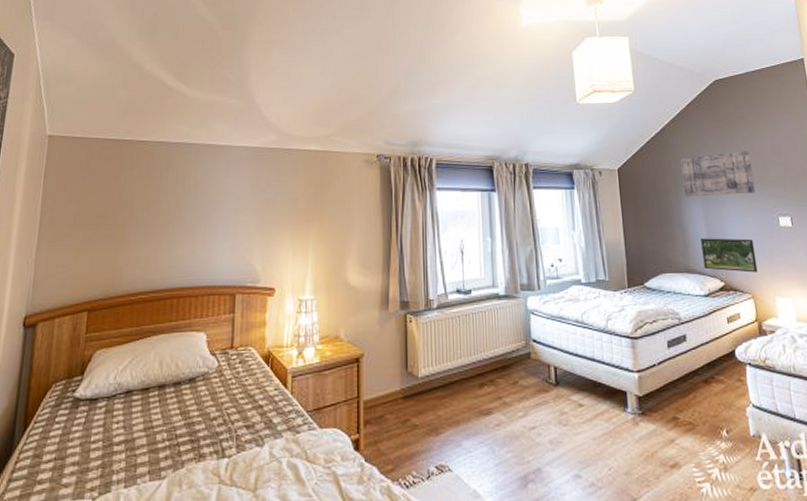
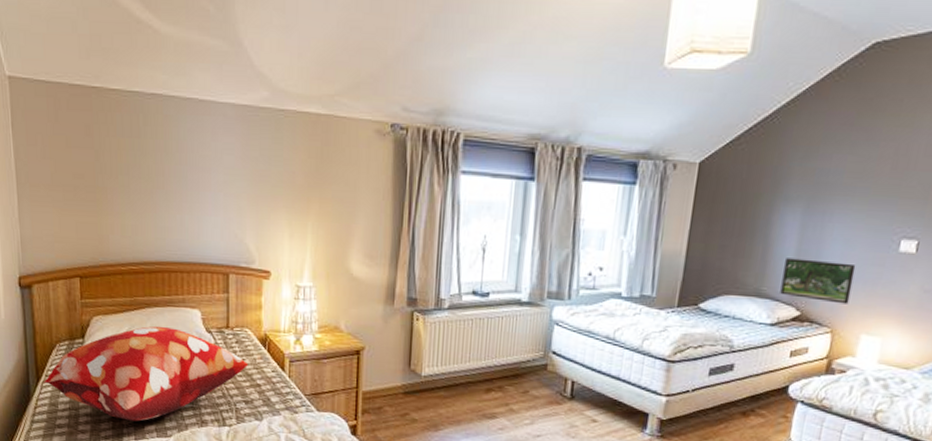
decorative pillow: none [30,353,250,465] -> present [43,326,248,422]
wall art: present [680,151,756,197] -> none [781,148,892,207]

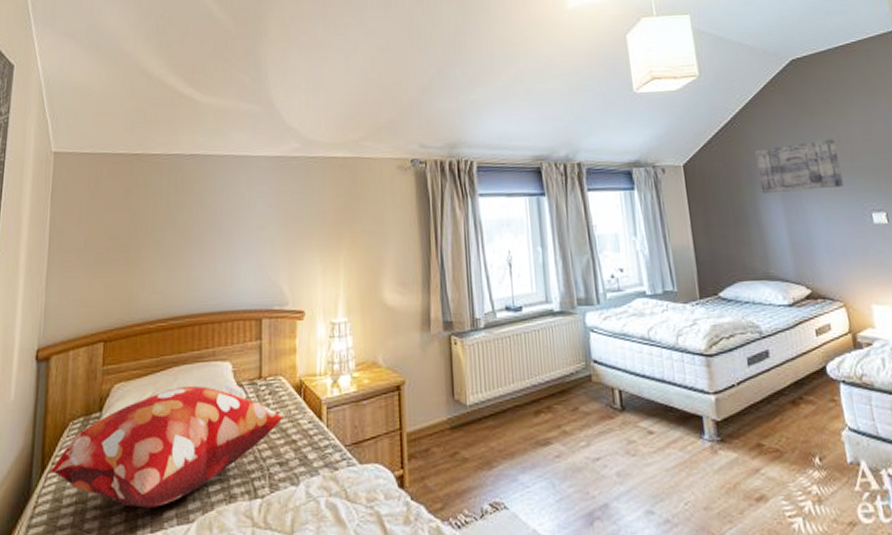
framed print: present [780,258,856,304] -> none [782,239,850,278]
wall art: none [781,148,892,207] -> present [755,139,844,194]

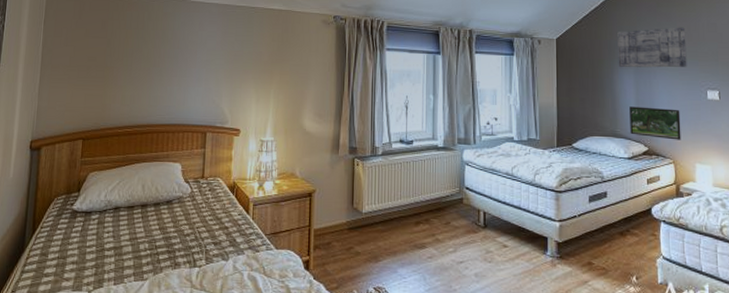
decorative pillow: present [48,385,282,508] -> none [37,178,218,267]
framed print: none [782,239,850,278] -> present [629,106,681,140]

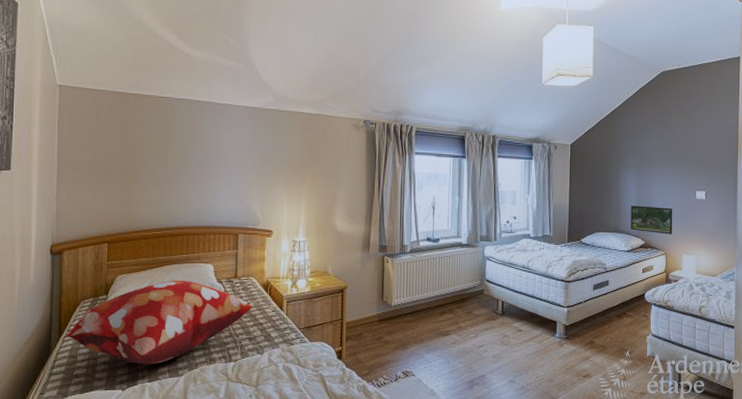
decorative pillow: none [37,178,218,267] -> present [64,280,252,365]
wall art: present [617,27,687,68] -> none [623,134,682,171]

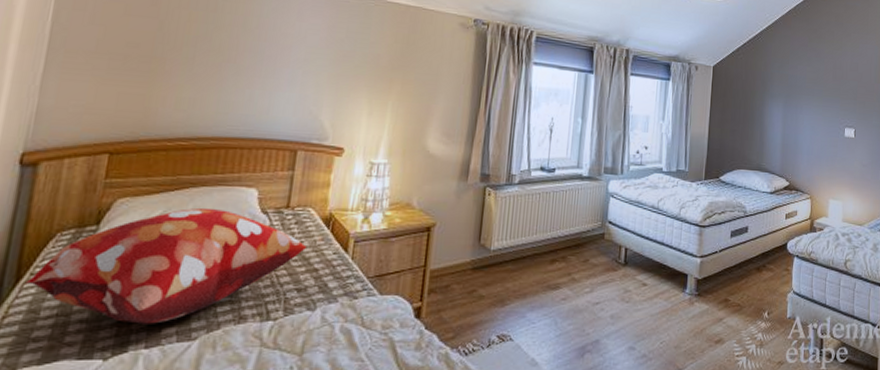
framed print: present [631,205,673,235] -> none [774,140,820,176]

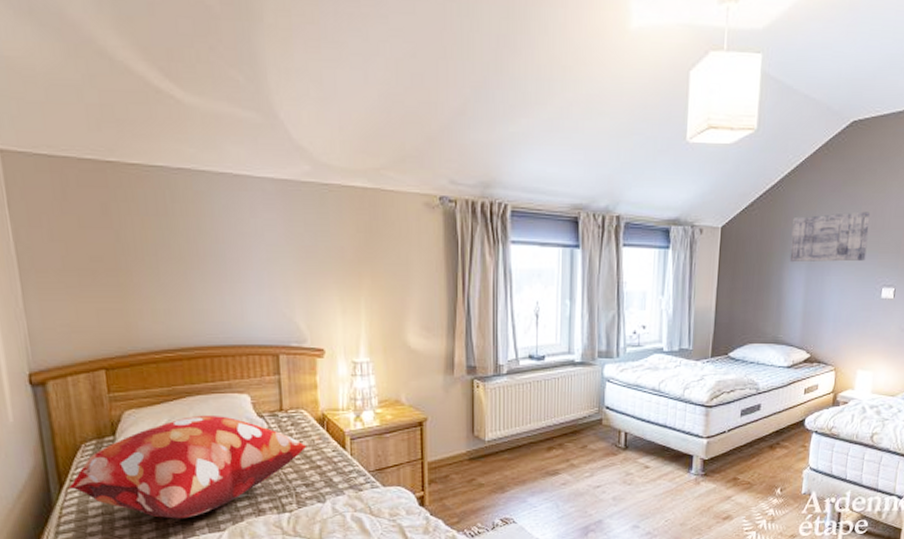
wall art: none [769,63,832,104] -> present [789,211,871,263]

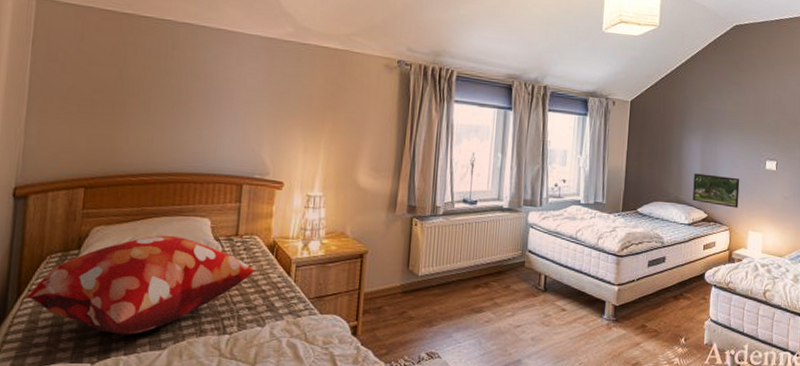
wall art: present [789,211,871,263] -> none [688,96,753,137]
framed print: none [793,308,850,345] -> present [692,173,740,208]

